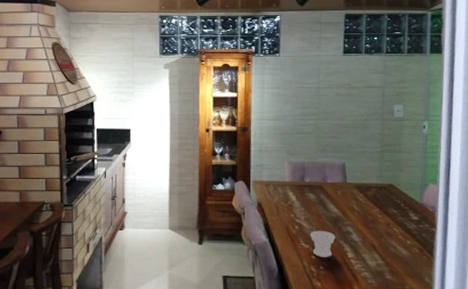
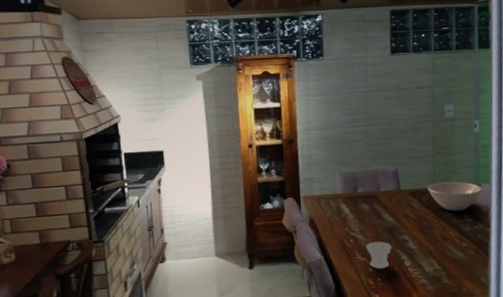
bowl: none [374,179,429,208] -> present [428,181,482,211]

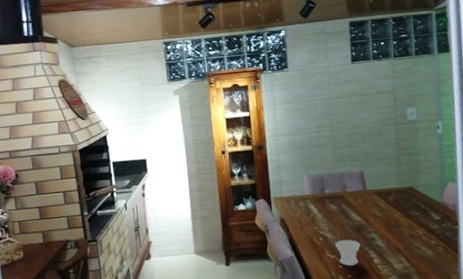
bowl: present [428,181,482,211] -> none [393,181,449,210]

